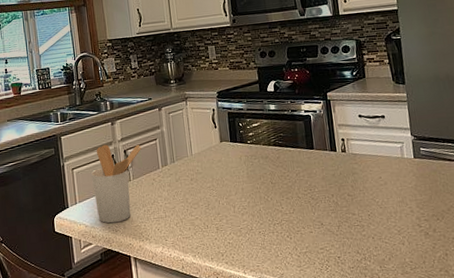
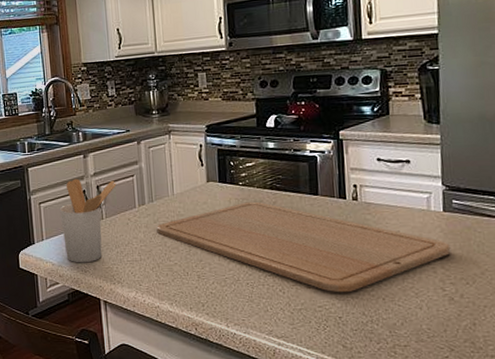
chopping board: none [178,157,423,235] -> present [156,201,451,293]

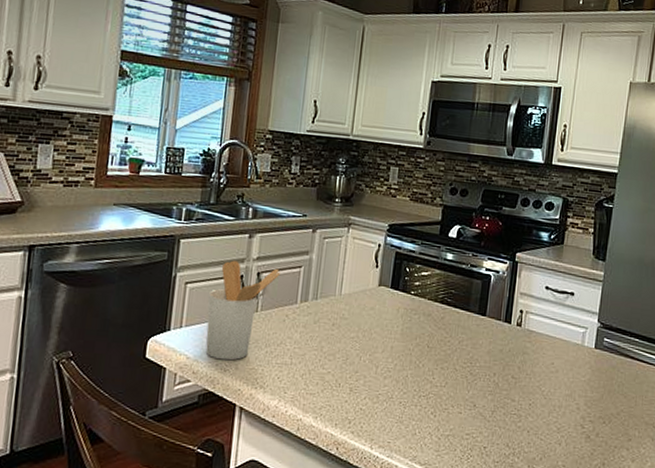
chopping board: present [156,201,451,293] -> none [315,313,596,422]

